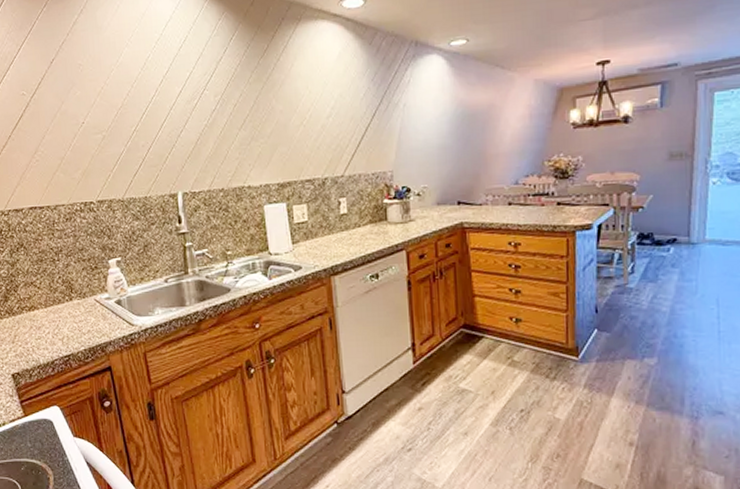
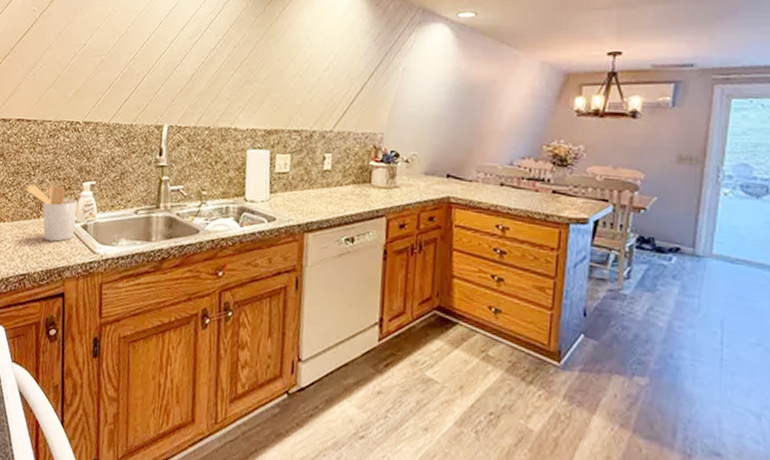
utensil holder: none [52,267,110,321] -> present [25,185,77,242]

